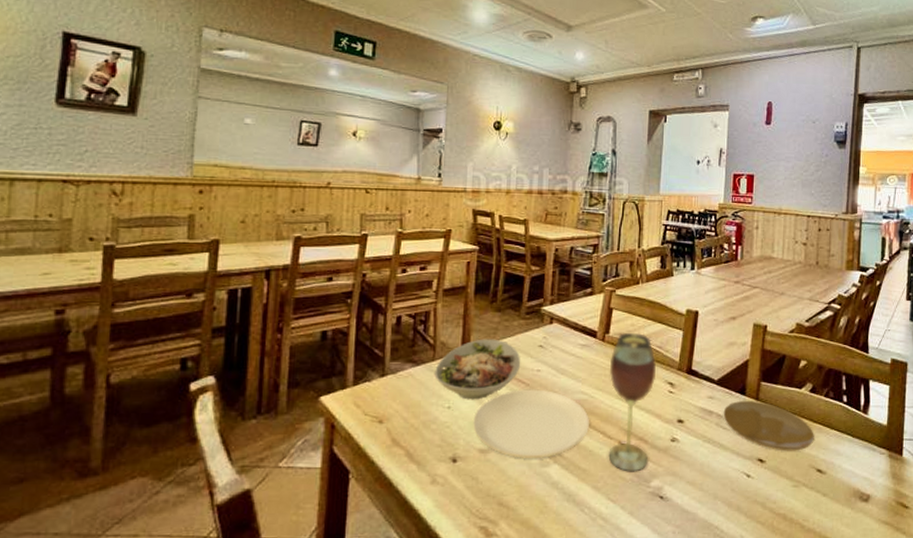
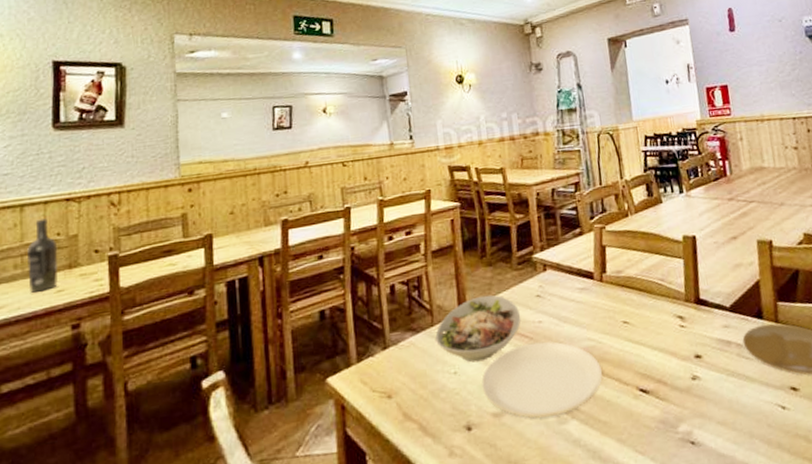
wine bottle: none [11,197,49,273] -> present [26,218,59,293]
wineglass: present [608,332,656,472] -> none [612,268,671,420]

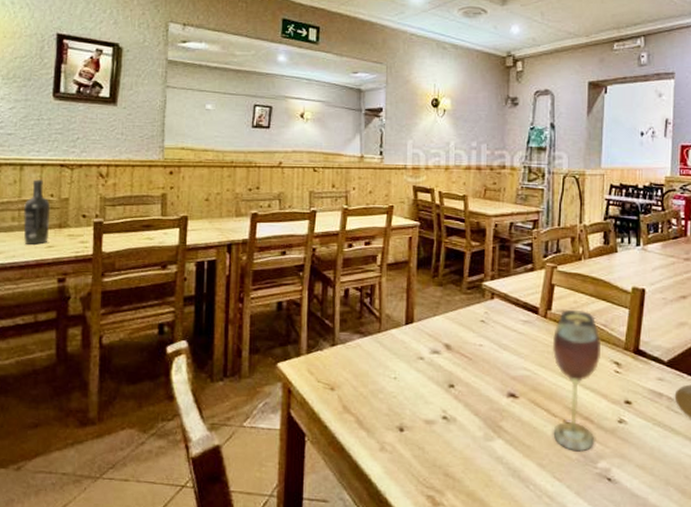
salad: present [435,295,521,363] -> none [381,312,463,372]
plate: present [481,340,603,418] -> none [418,363,533,432]
wineglass: none [612,268,671,420] -> present [553,309,601,452]

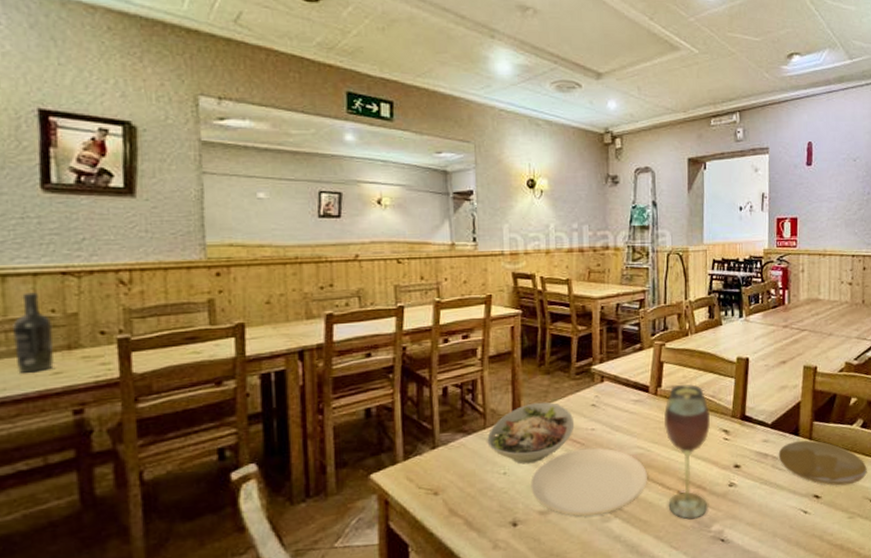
salad: none [381,312,463,372] -> present [487,402,575,465]
plate: none [418,363,533,432] -> present [530,447,647,517]

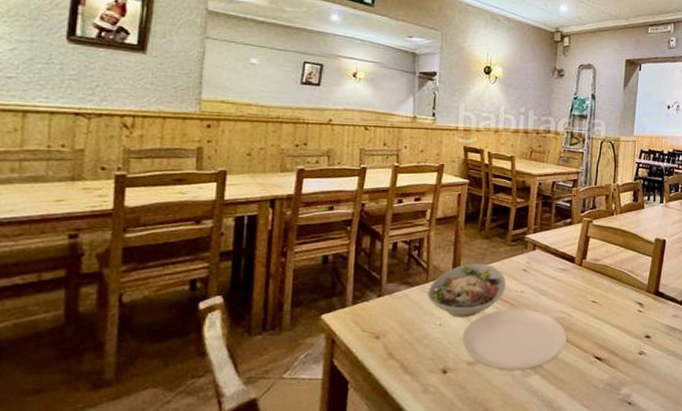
wine bottle: present [12,292,55,374] -> none [25,128,62,199]
wineglass: present [664,384,710,520] -> none [583,258,627,382]

